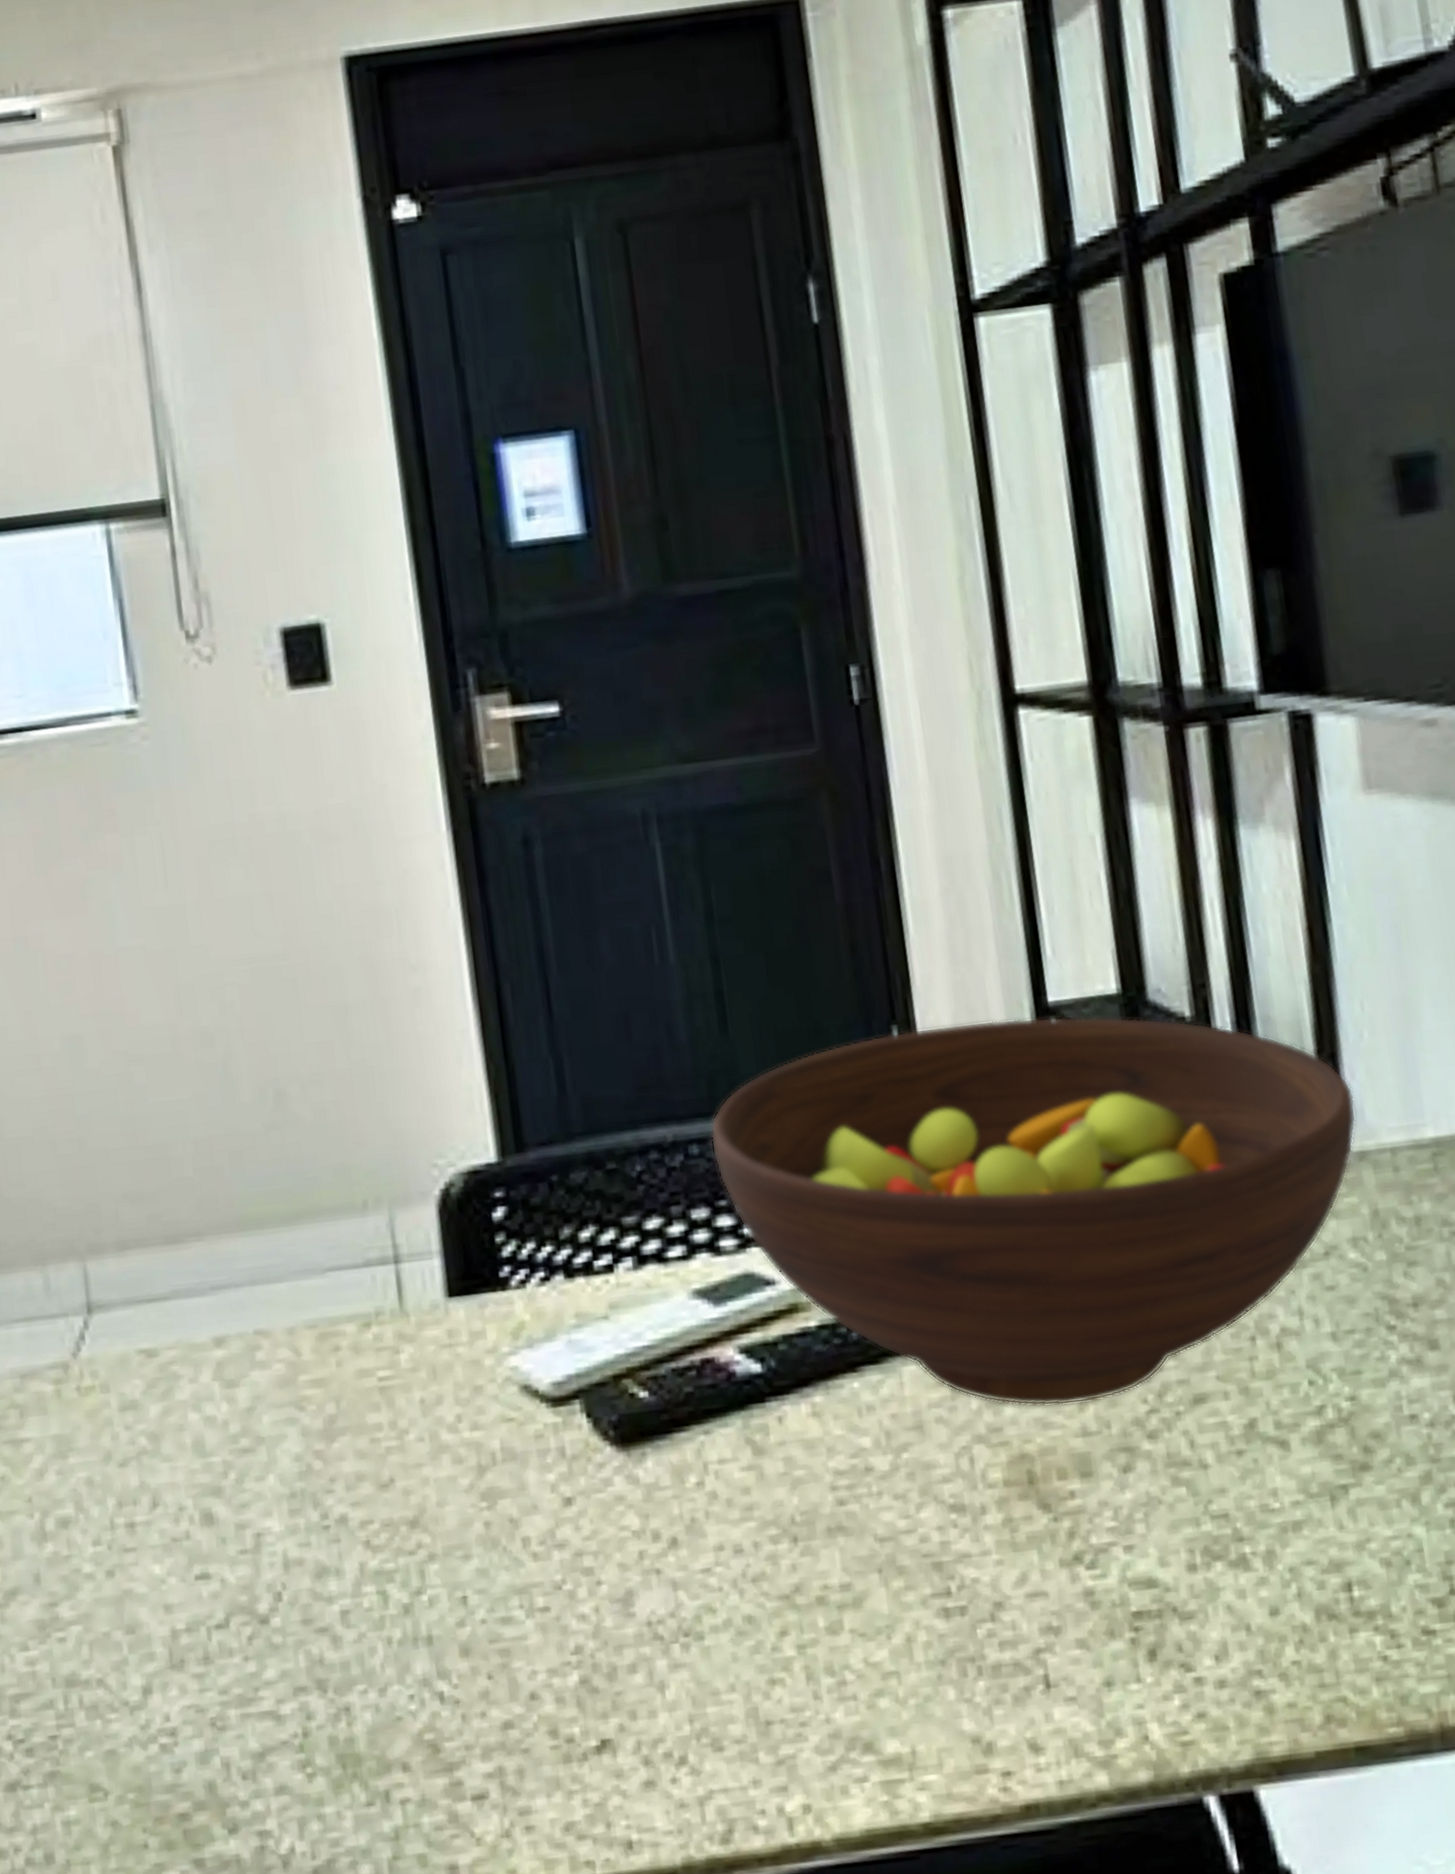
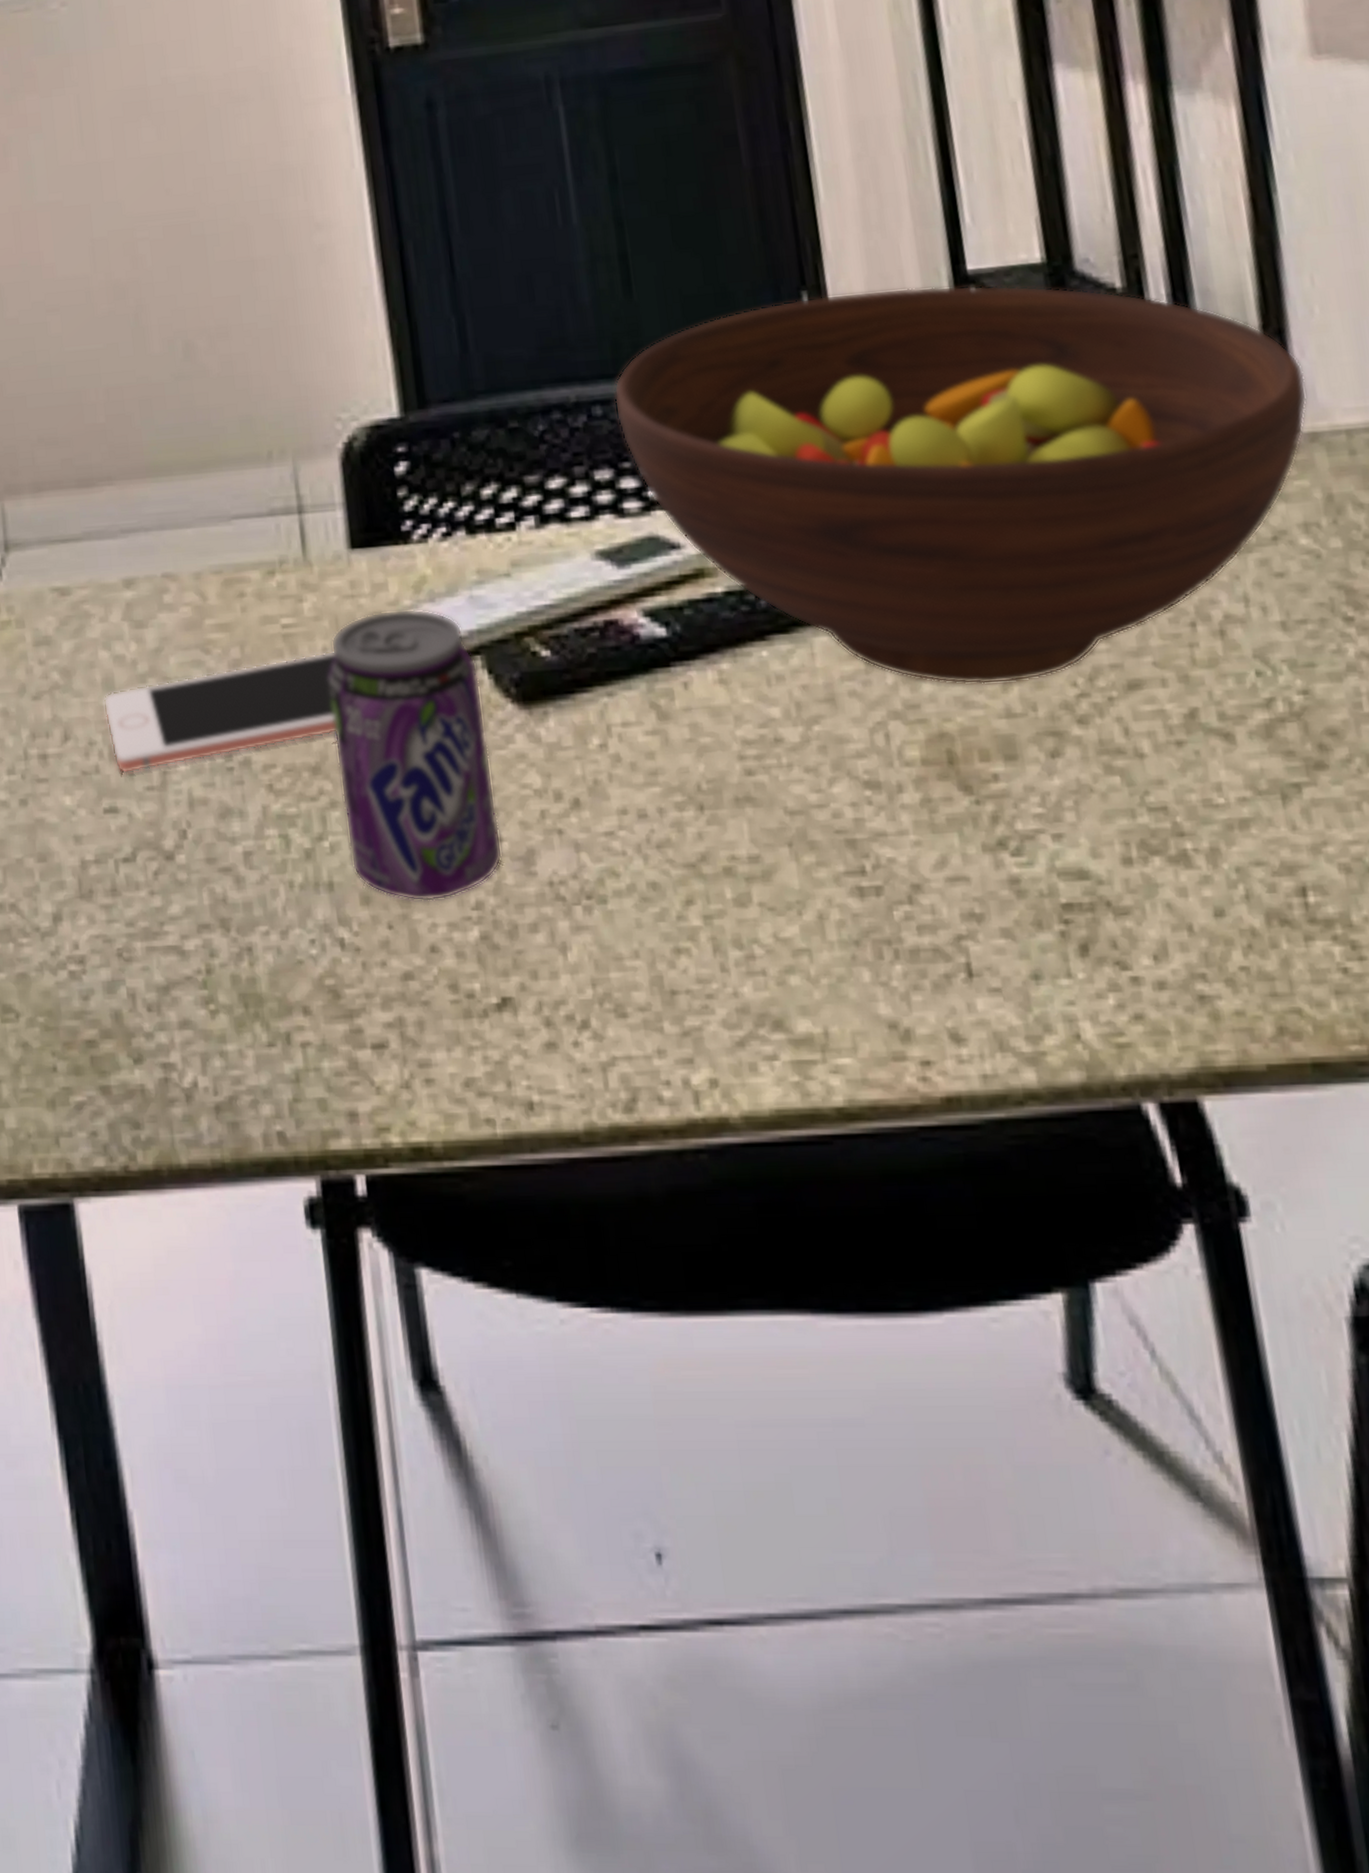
cell phone: none [193,1400,434,1538] -> present [103,649,336,774]
beverage can: none [426,1355,602,1650] -> present [328,608,503,902]

